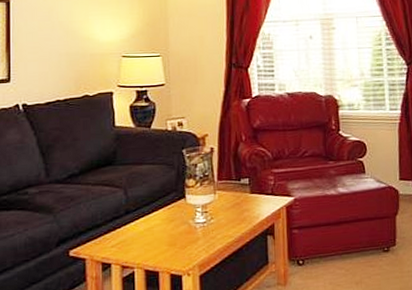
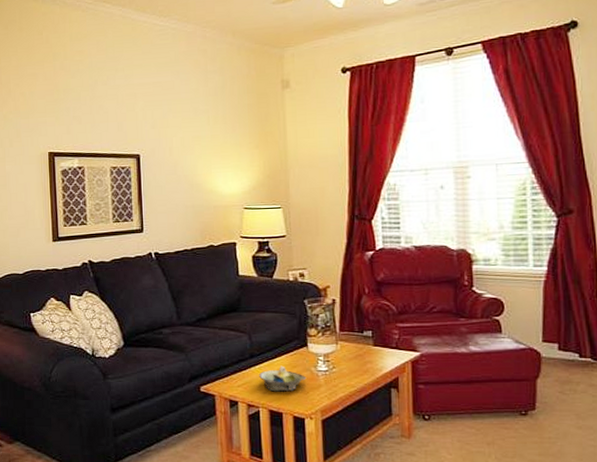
decorative bowl: none [135,220,184,249] -> present [259,365,307,392]

